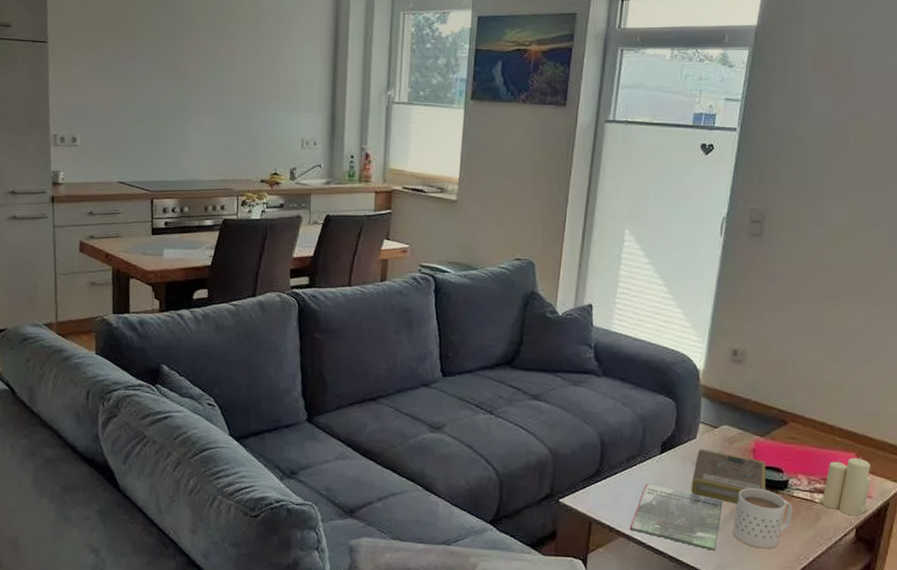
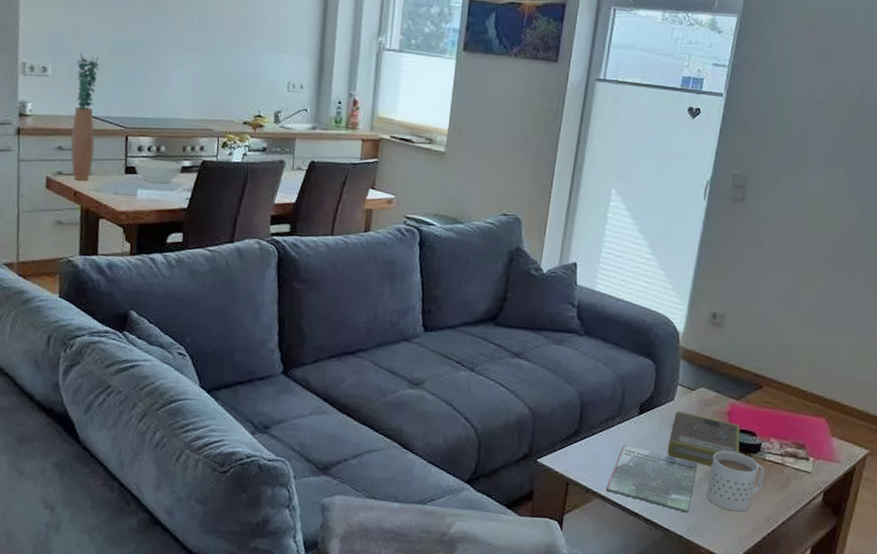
vase: none [100,122,124,244] -> present [70,53,99,181]
bowl: none [160,220,206,243] -> present [134,159,183,184]
candle: present [818,456,871,516] -> none [789,421,839,481]

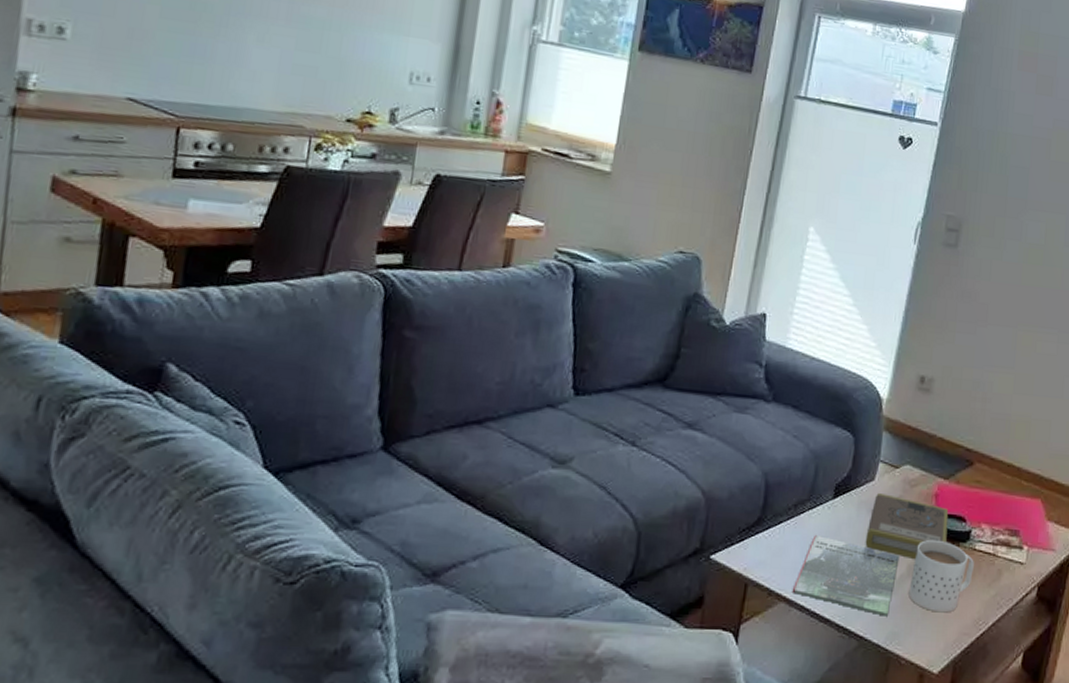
vase: present [70,53,99,181] -> none [92,12,144,185]
bowl: present [134,159,183,184] -> none [186,160,258,194]

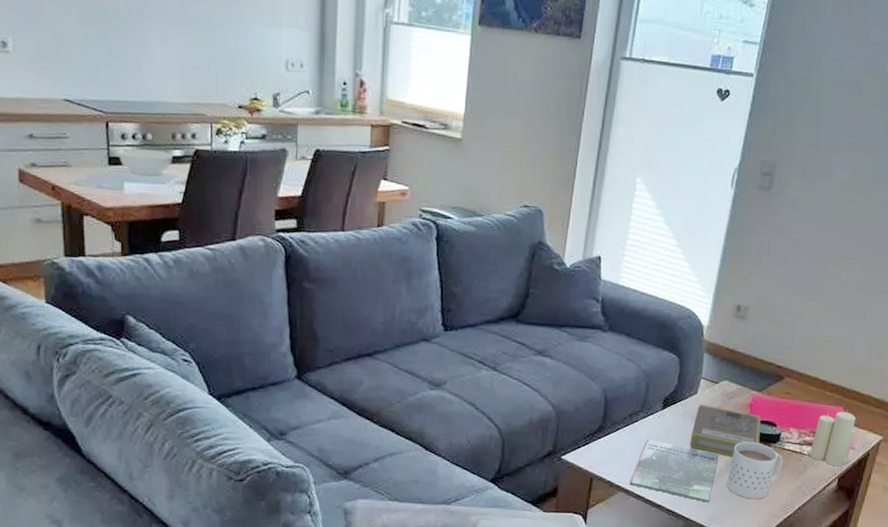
bowl: none [186,160,258,194] -> present [118,148,174,176]
candle: none [1001,503,1055,572] -> present [807,410,856,467]

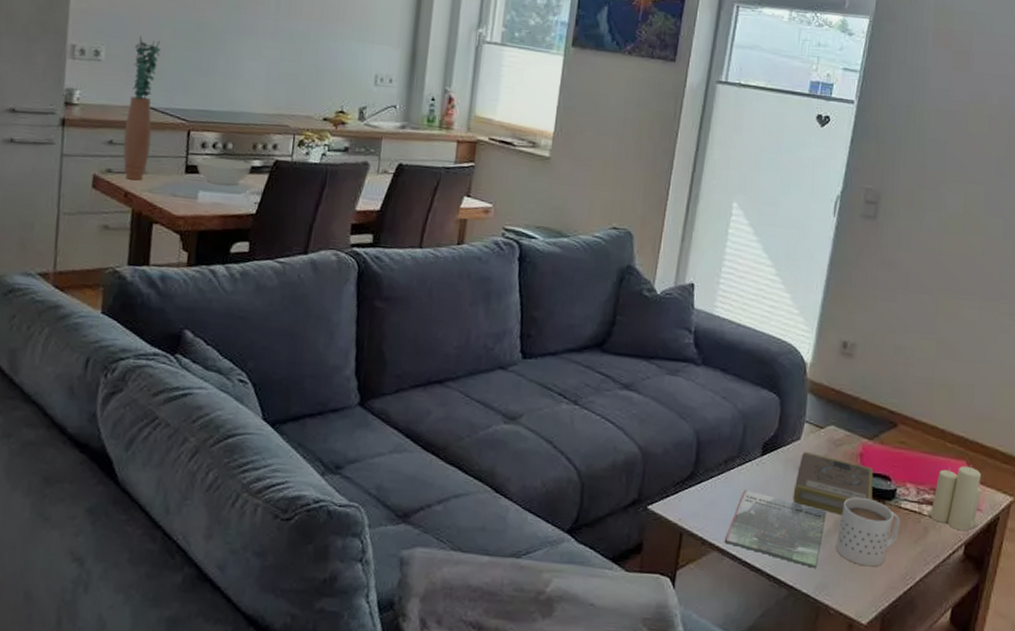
vase: none [41,25,71,174] -> present [123,36,161,181]

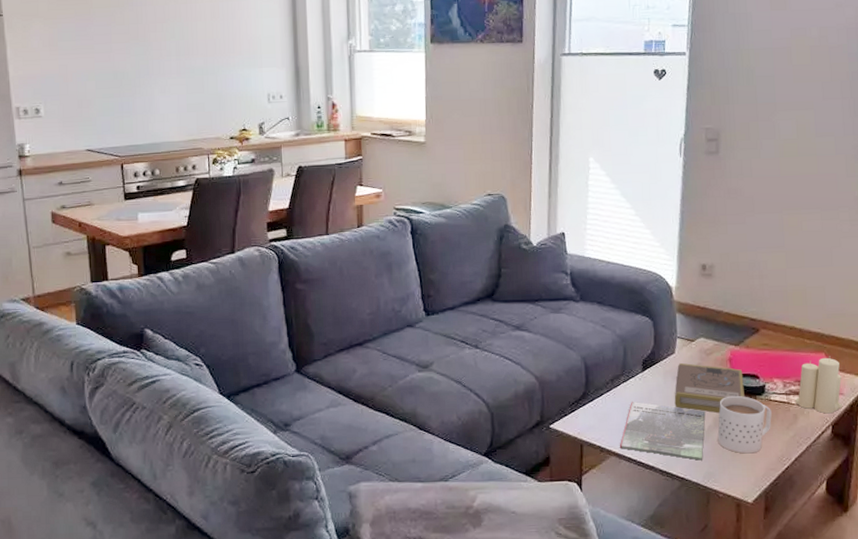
vase: present [123,36,161,181] -> none [66,91,93,212]
bowl: present [196,157,253,186] -> none [132,183,178,206]

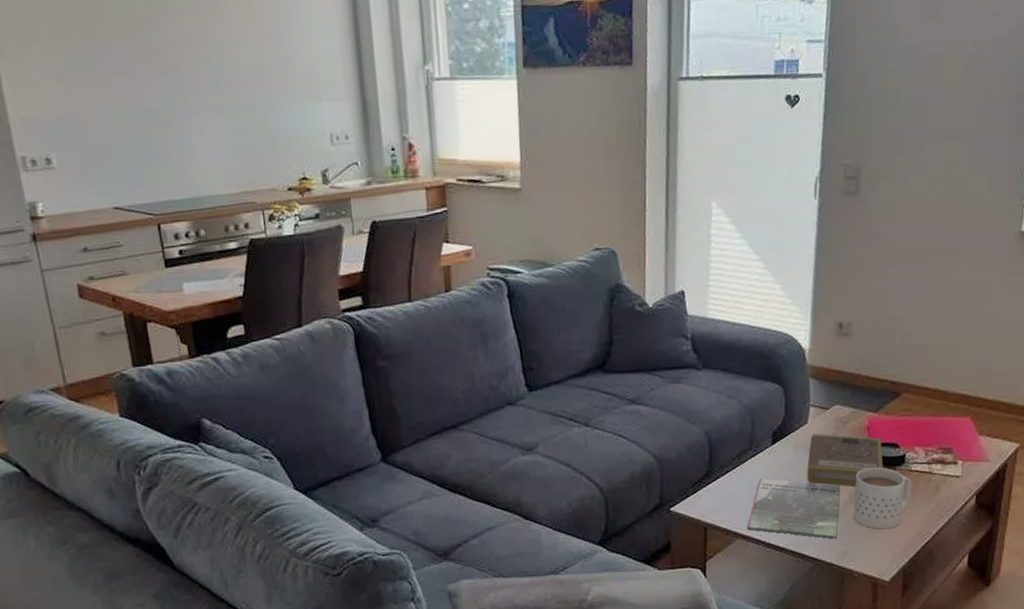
candle: present [794,356,842,414] -> none [937,420,988,483]

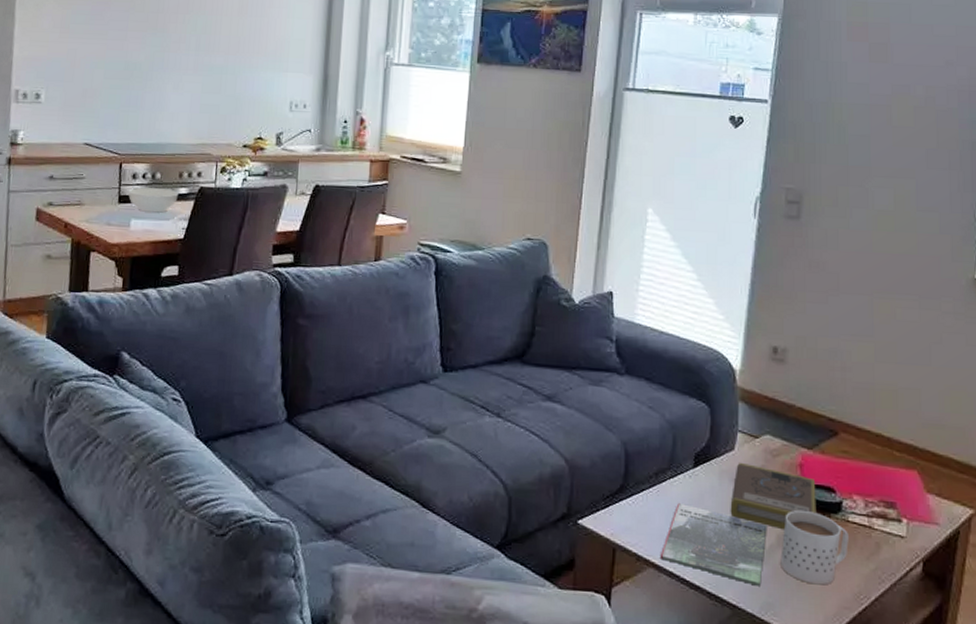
bowl: none [173,245,229,274] -> present [128,187,179,213]

